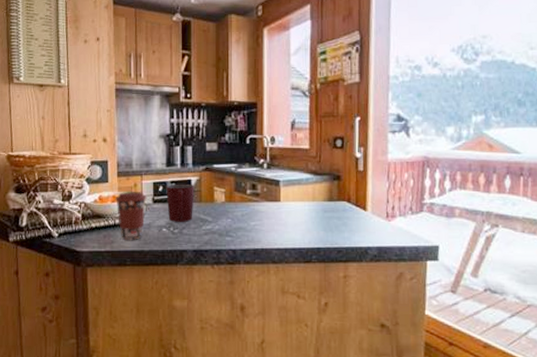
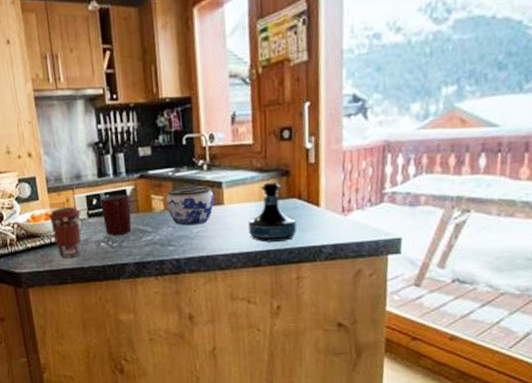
jar: none [227,182,272,219] -> present [165,185,215,226]
tequila bottle: none [301,184,345,240] -> present [248,181,296,242]

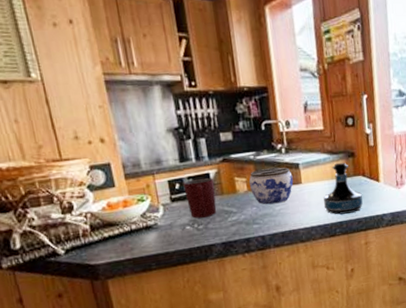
coffee cup: present [47,207,81,259] -> none [126,192,165,245]

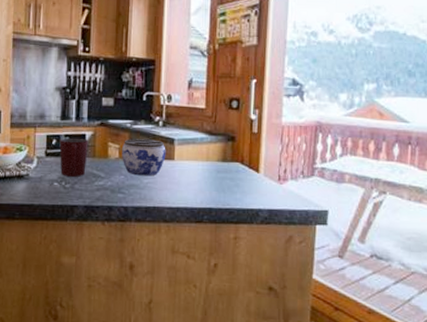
tequila bottle: present [323,162,363,215] -> none [194,144,237,201]

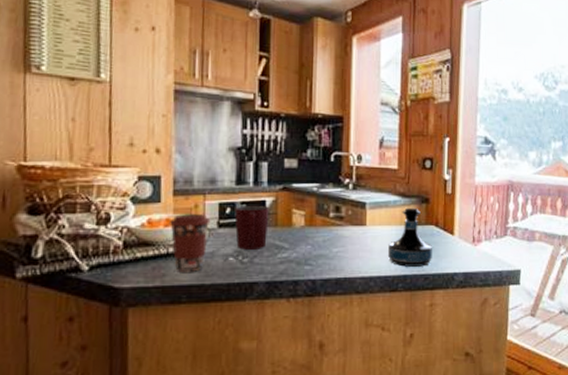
coffee cup: none [6,144,40,194] -> present [168,214,211,274]
jar: present [121,139,166,176] -> none [307,204,357,245]
tequila bottle: none [194,144,237,201] -> present [387,207,432,267]

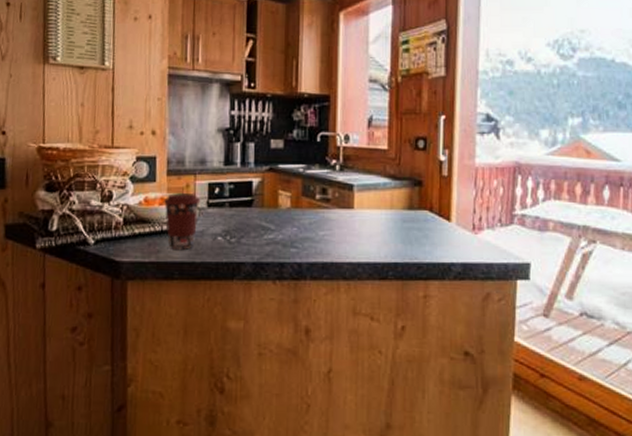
mug: present [234,205,269,250] -> none [223,185,256,230]
tequila bottle: present [387,207,432,267] -> none [376,190,426,254]

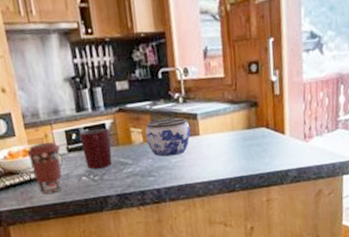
mug: none [223,185,256,230] -> present [79,128,112,170]
jar: none [293,185,344,228] -> present [144,117,191,157]

